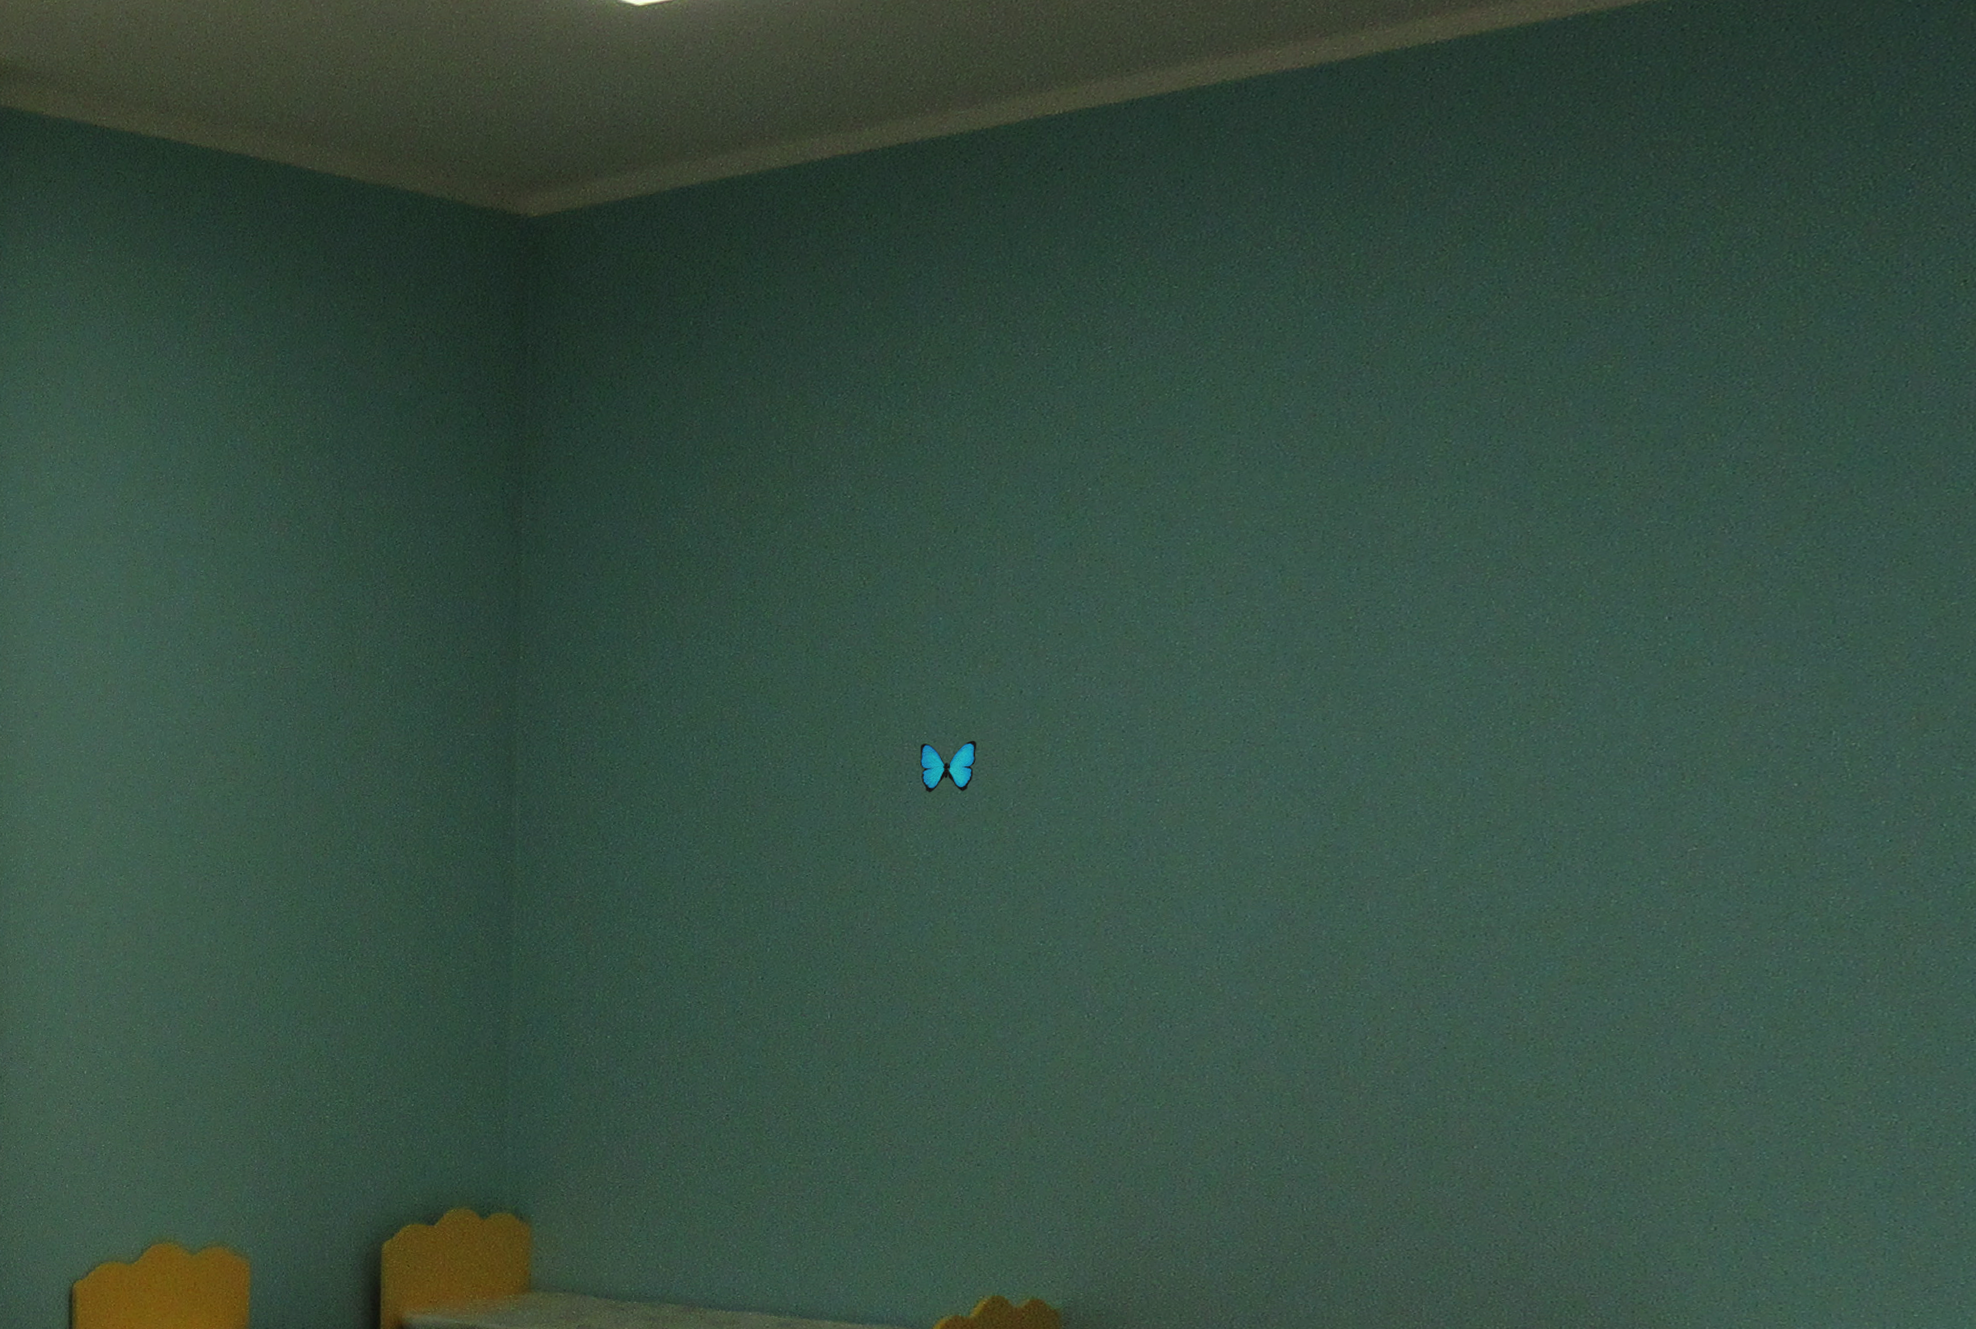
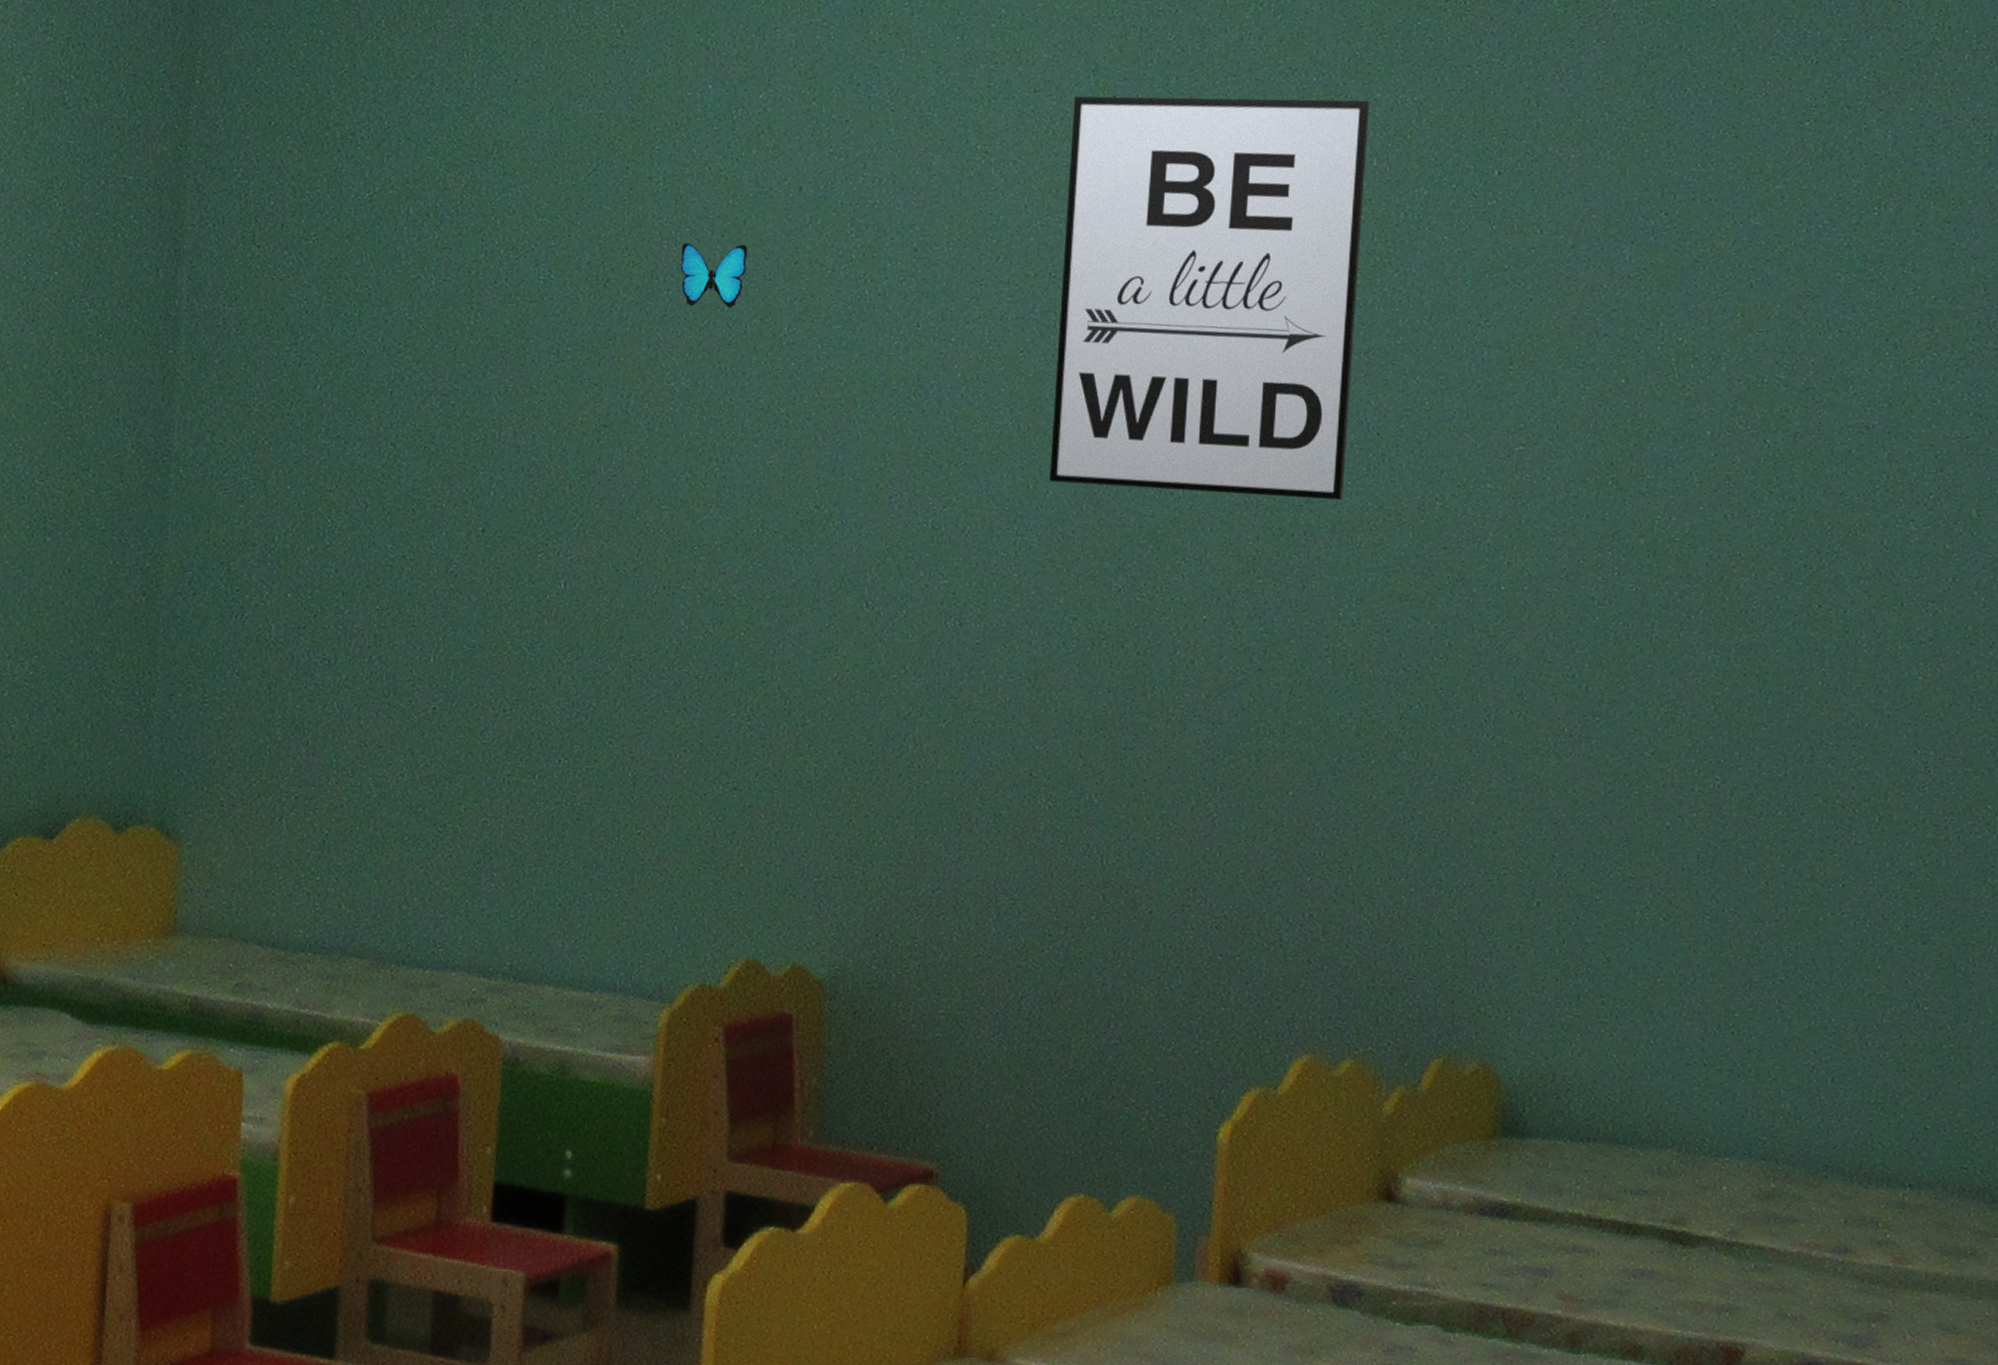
wall art: none [1248,569,1542,908] -> present [1049,96,1370,500]

